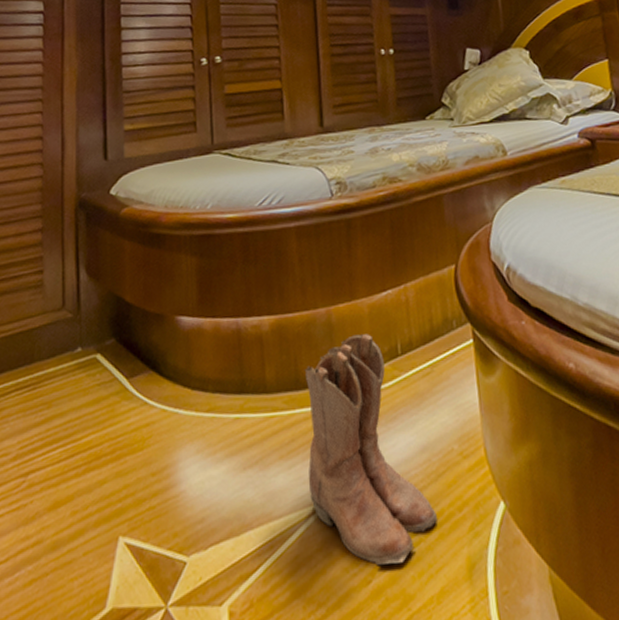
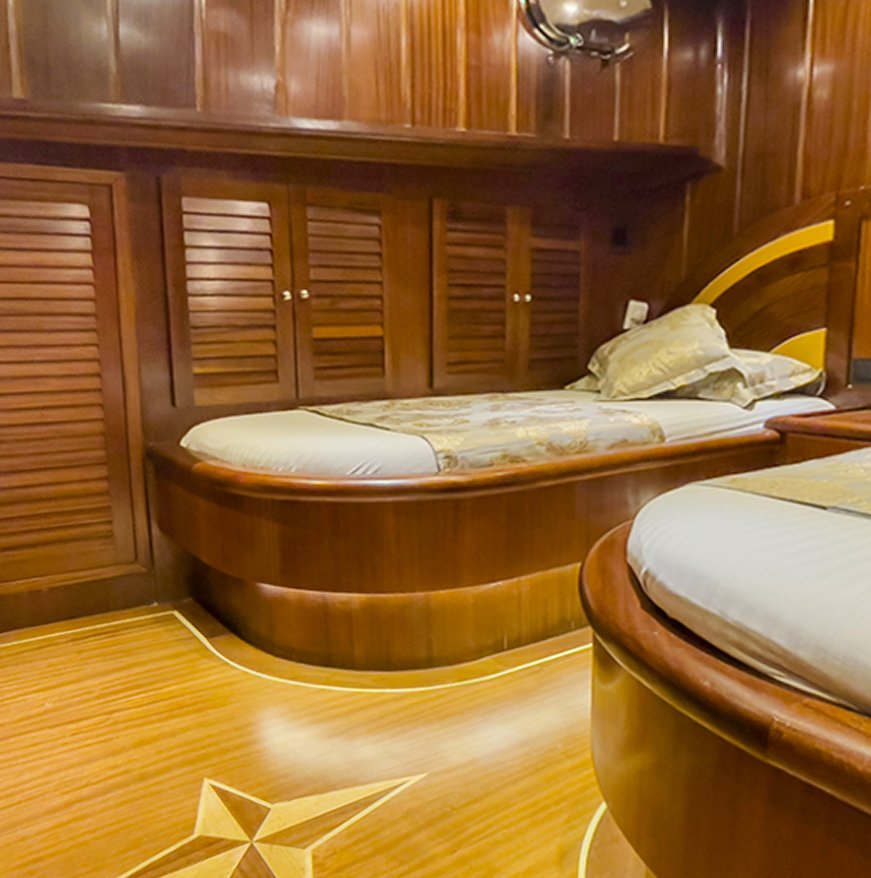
boots: present [304,334,437,566] -> none [396,624,531,840]

